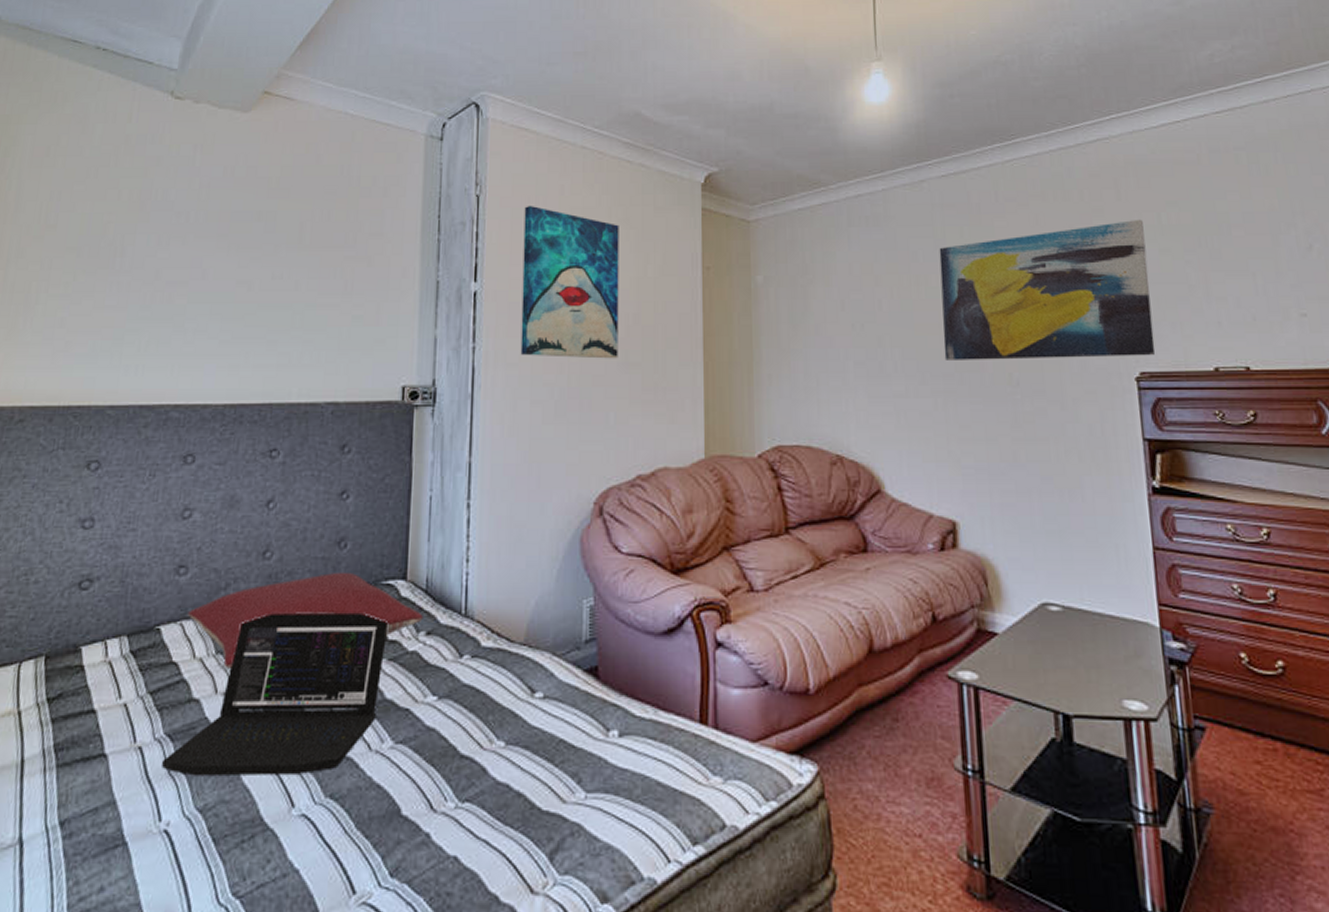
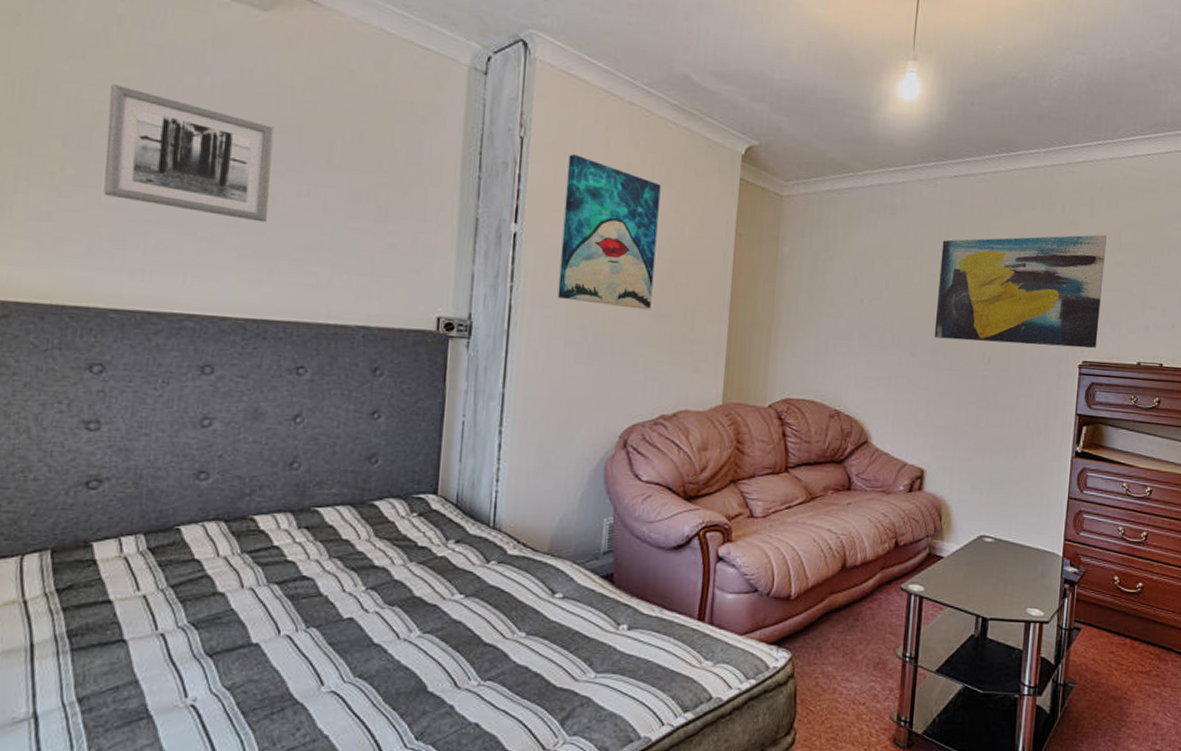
wall art: none [107,196,252,308] -> present [104,84,274,223]
laptop: present [162,612,389,777] -> none [186,519,419,660]
pillow: present [188,572,423,668] -> none [210,484,453,566]

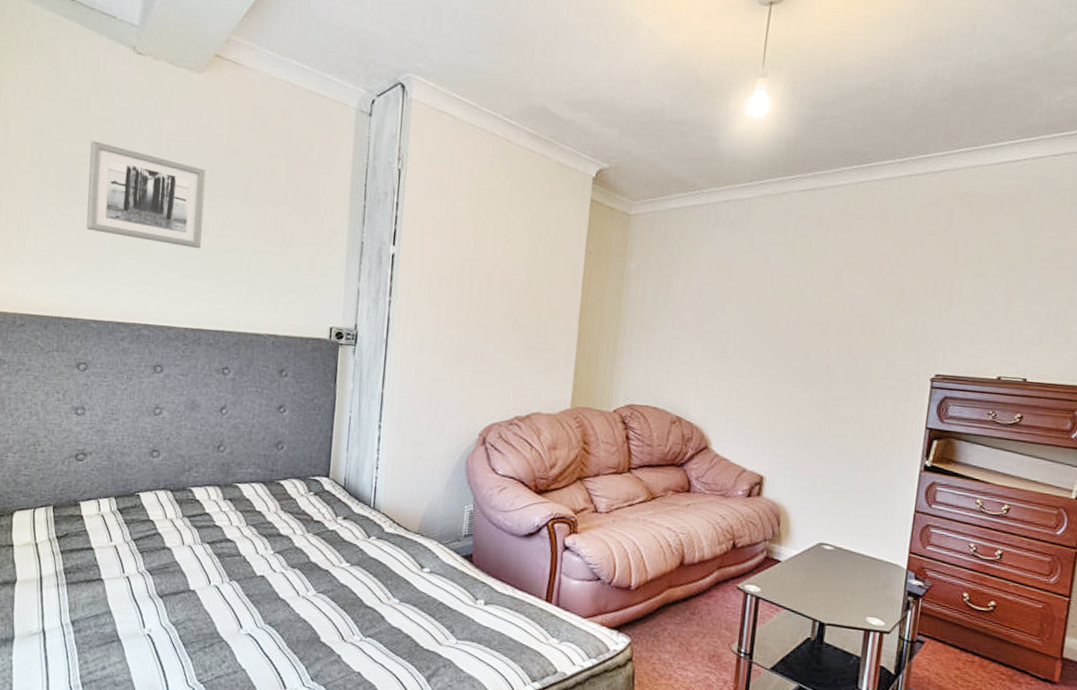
wall art: present [557,153,661,310] -> none [428,182,519,322]
wall art: present [934,234,1107,349] -> none [776,245,967,362]

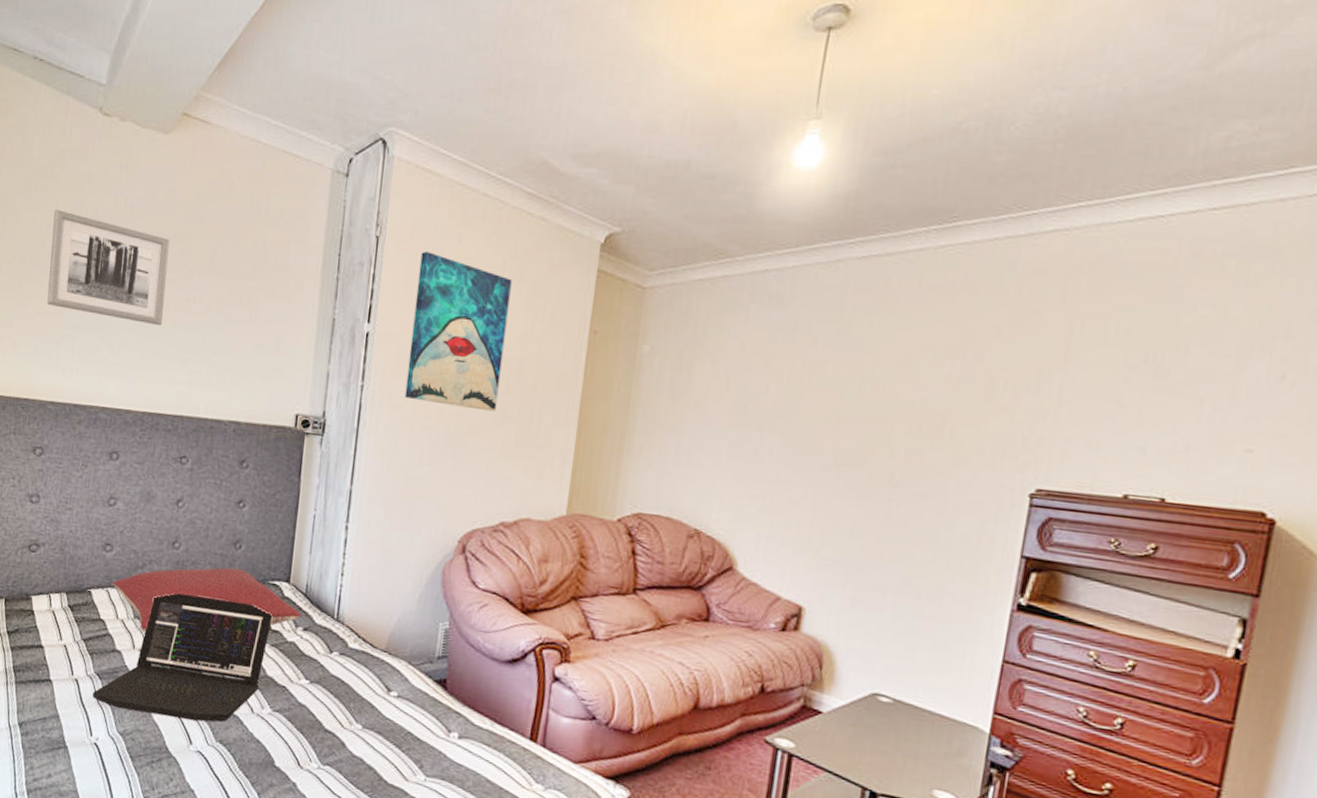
laptop: none [144,492,315,607] -> present [93,593,273,722]
pillow: none [160,466,341,529] -> present [112,567,302,631]
wall art: none [428,182,519,322] -> present [404,250,512,412]

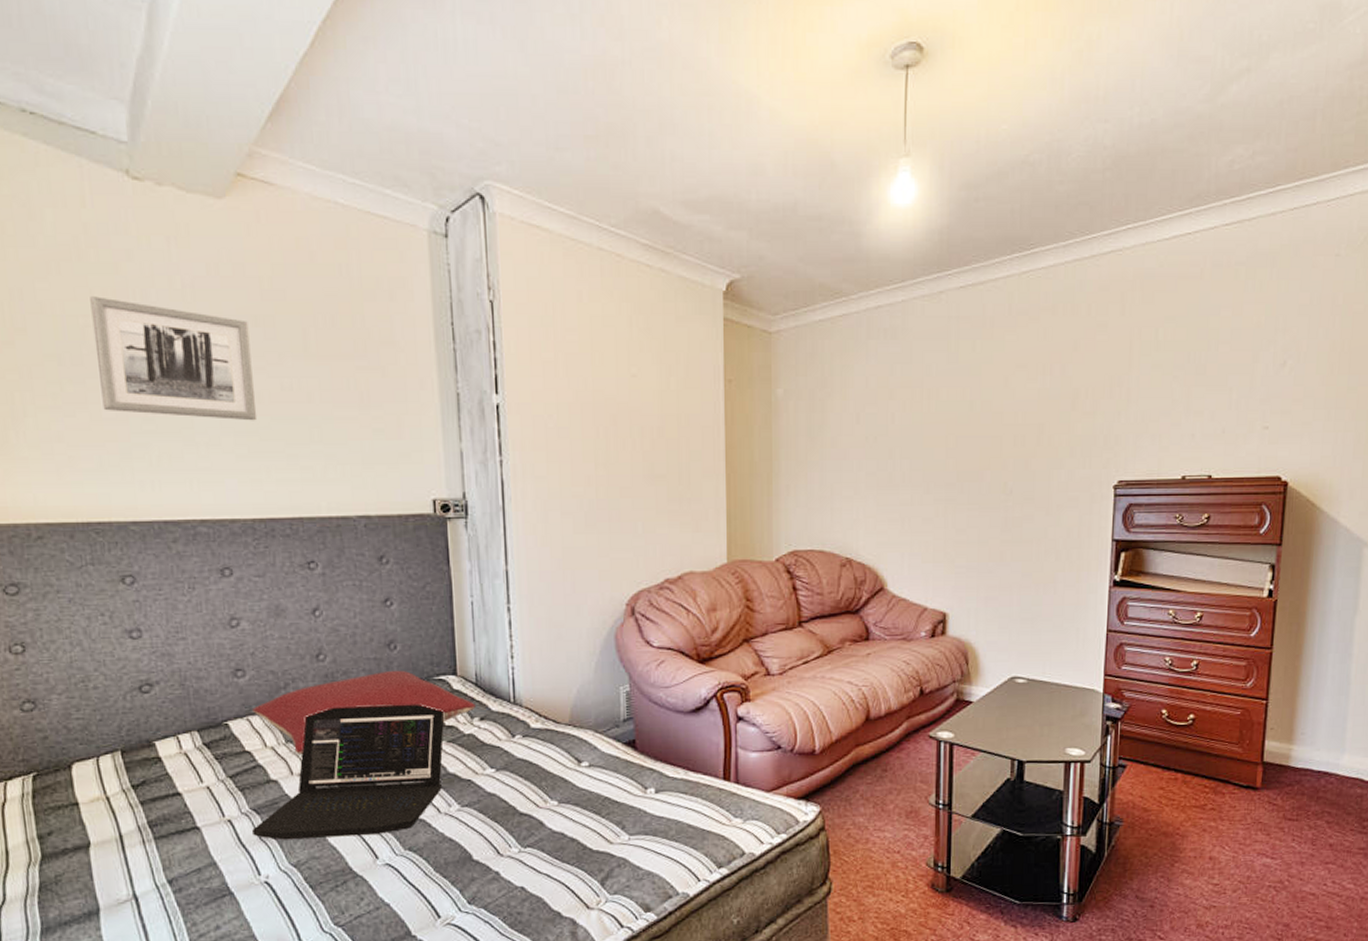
wall art: present [404,250,512,412] -> none [542,312,644,472]

